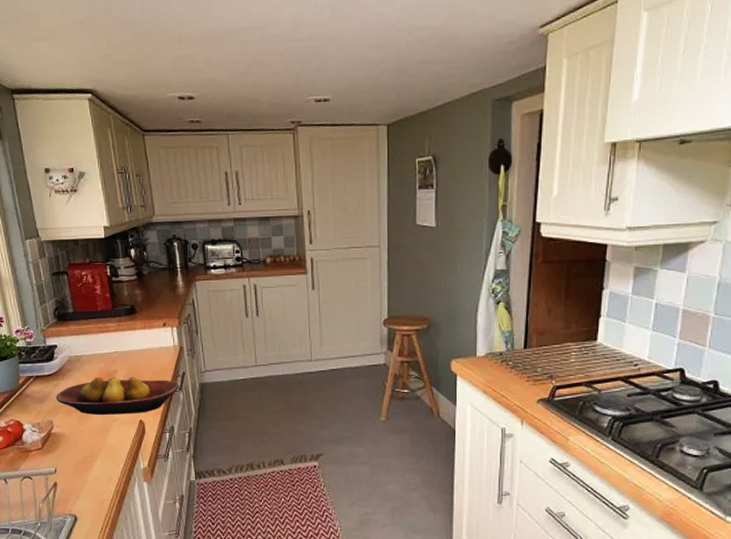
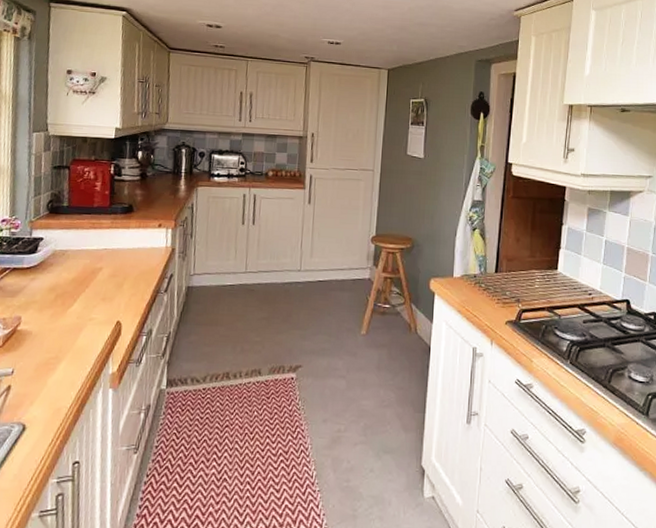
fruit bowl: present [56,376,180,415] -> none [30,273,166,314]

